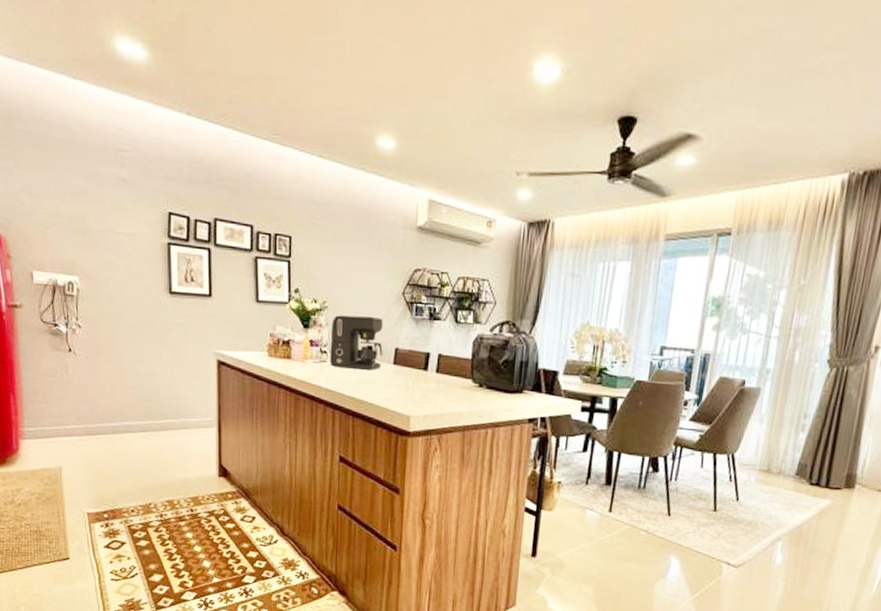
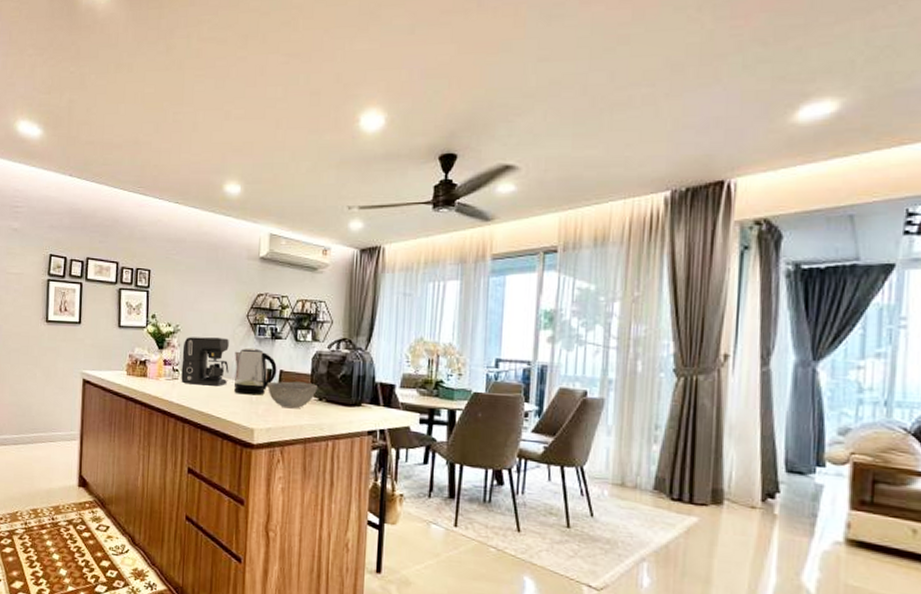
kettle: none [387,328,435,381] -> present [233,347,277,396]
bowl: none [424,366,478,395] -> present [267,381,317,409]

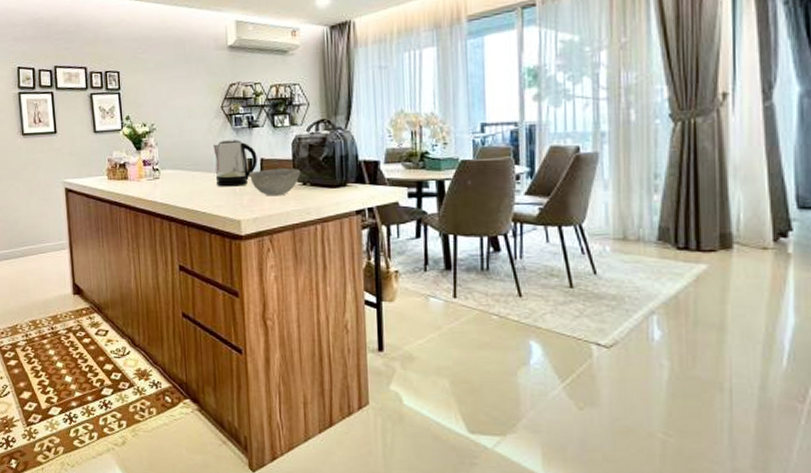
coffee maker: present [181,337,229,386] -> none [160,131,209,183]

